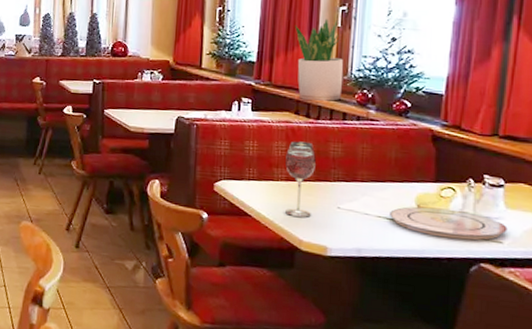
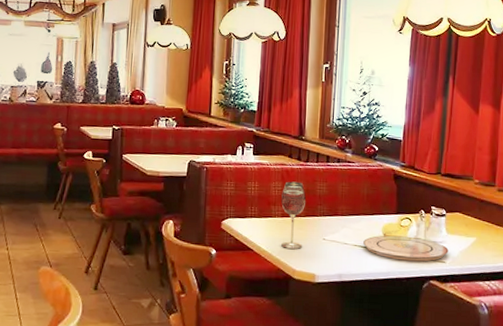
planter: present [295,18,344,102] -> none [289,74,327,146]

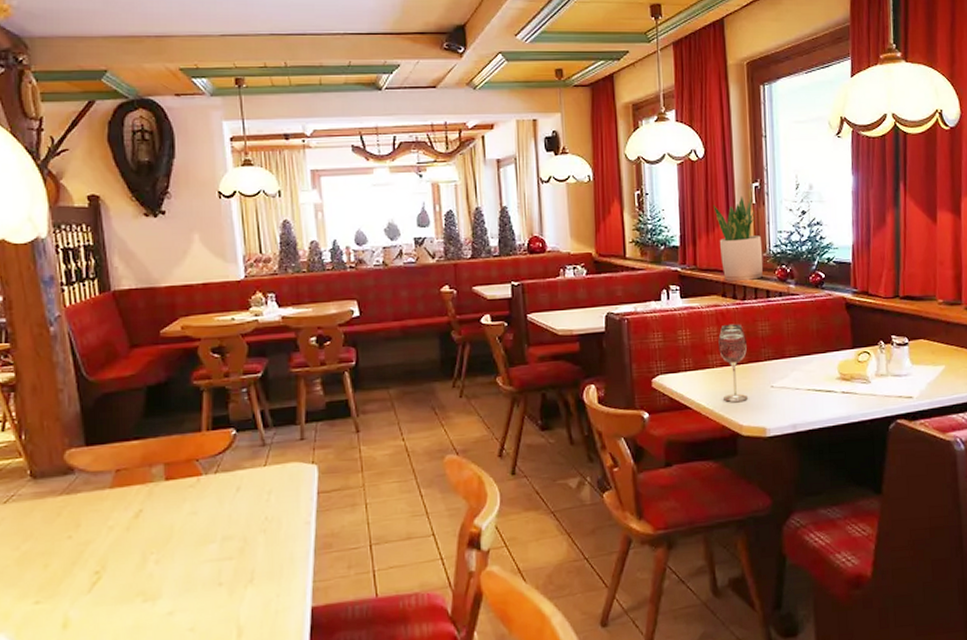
planter: none [289,74,327,146] -> present [713,196,763,282]
plate: present [363,235,449,262] -> none [817,372,915,401]

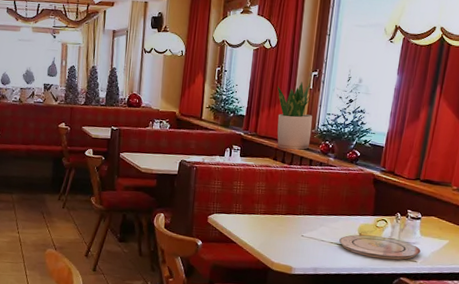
wineglass: present [718,324,748,402] -> none [262,182,288,244]
plate: none [817,372,915,401] -> present [339,234,421,260]

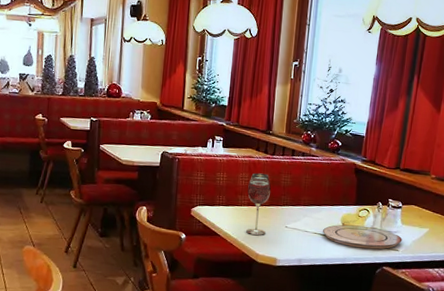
wineglass: none [262,182,288,244] -> present [246,173,272,235]
planter: present [277,81,312,150] -> none [259,71,294,140]

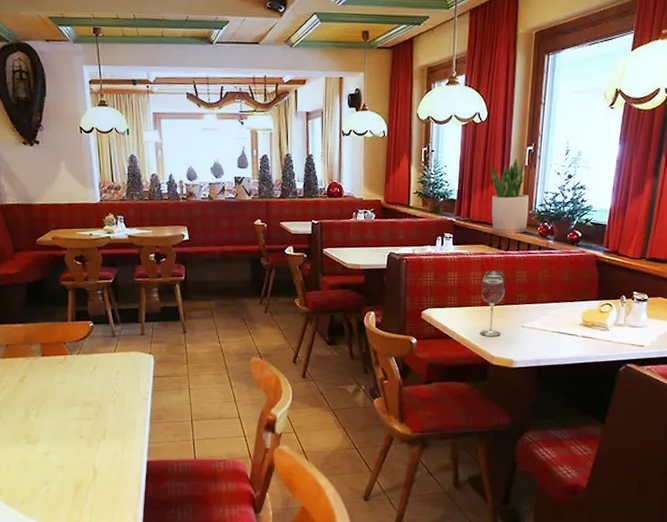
planter: none [259,71,294,140] -> present [490,158,529,234]
plate: present [323,224,402,249] -> none [562,321,648,346]

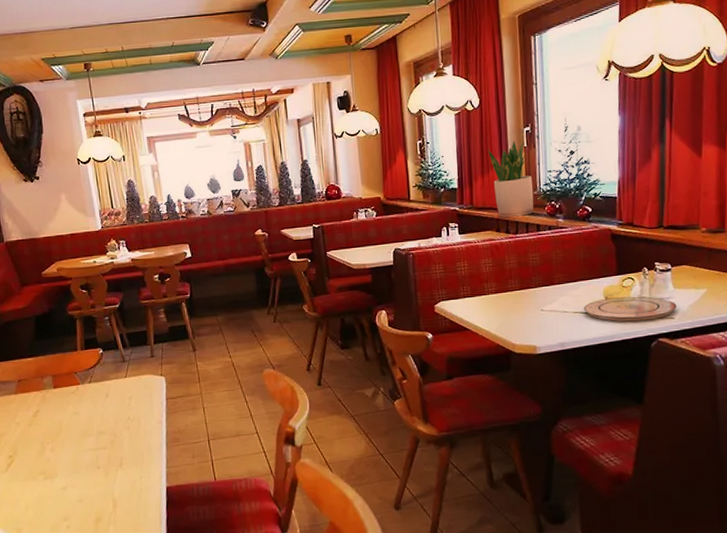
wineglass: present [480,270,506,336] -> none [493,255,520,324]
plate: none [562,321,648,346] -> present [584,296,677,322]

